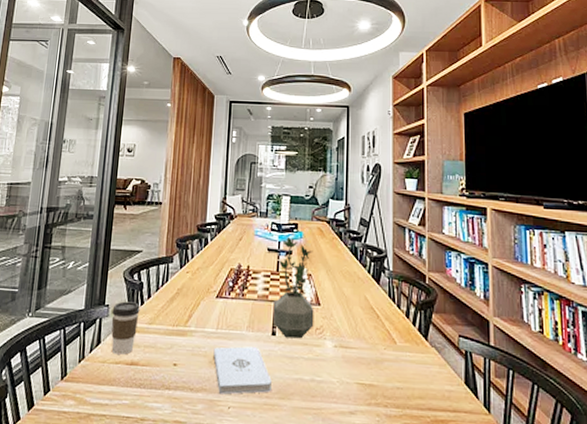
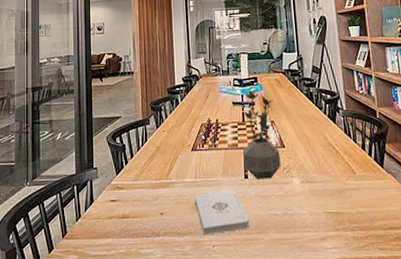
coffee cup: present [111,301,140,355] -> none [100,163,125,210]

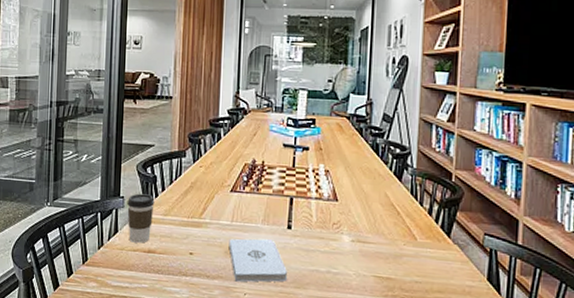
coffee cup: none [100,163,125,210] -> present [127,193,155,243]
potted plant: present [243,90,281,179] -> none [288,132,332,233]

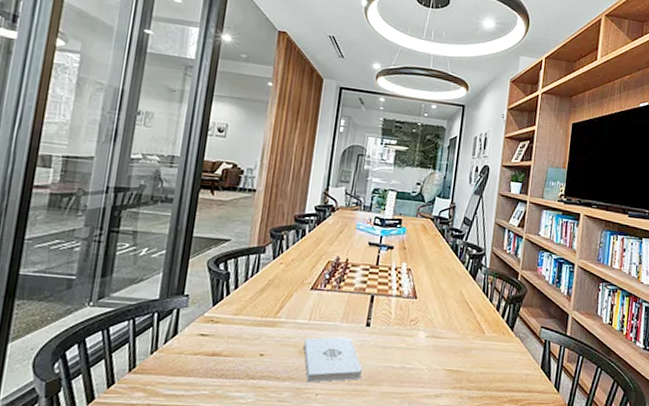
coffee cup: present [127,193,155,243] -> none [190,291,225,346]

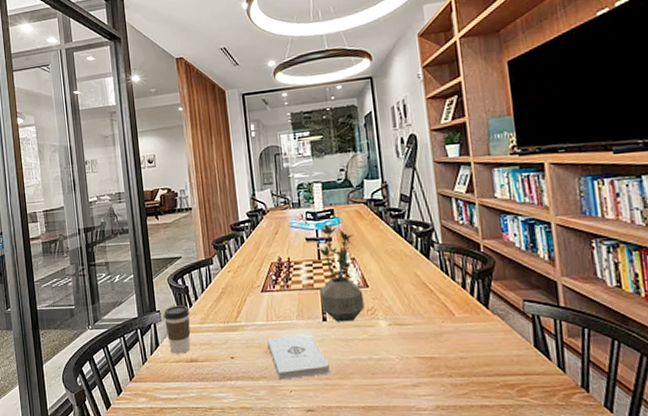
coffee cup: none [190,291,225,346] -> present [164,305,191,354]
potted plant: none [369,231,415,330] -> present [319,223,365,322]

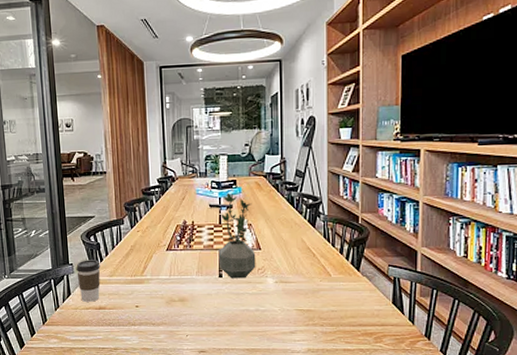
notepad: present [267,334,330,380] -> none [169,288,222,326]

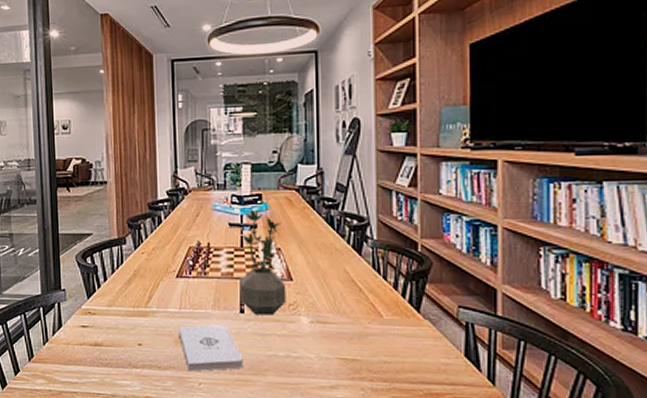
coffee cup: present [76,260,101,302] -> none [69,285,98,337]
notepad: none [169,288,222,326] -> present [178,325,243,372]

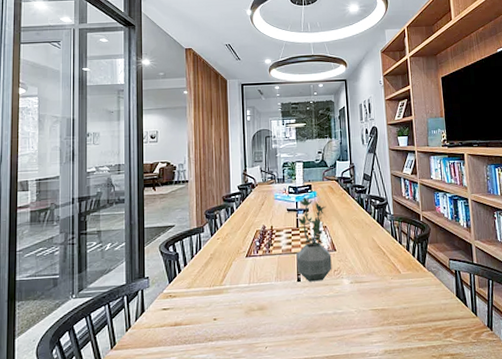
notepad: present [178,325,243,372] -> none [248,294,301,338]

